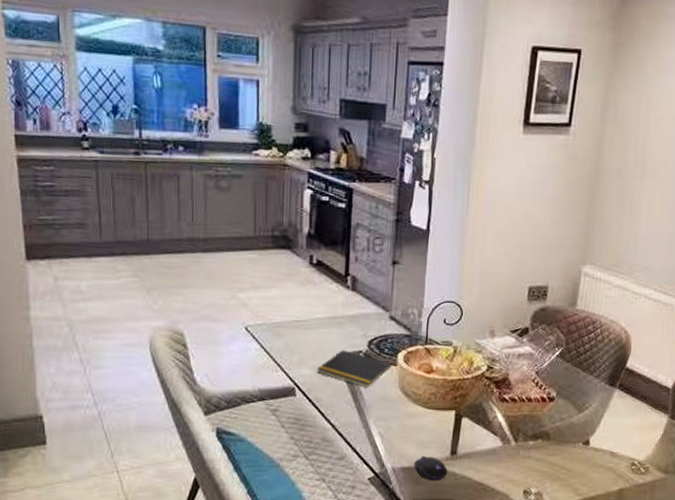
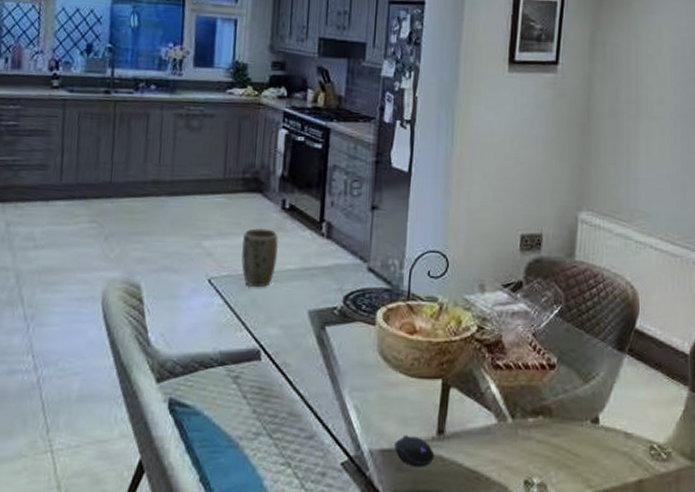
plant pot: none [274,281,308,335] -> present [241,227,279,288]
notepad: present [317,350,392,388] -> none [286,306,370,351]

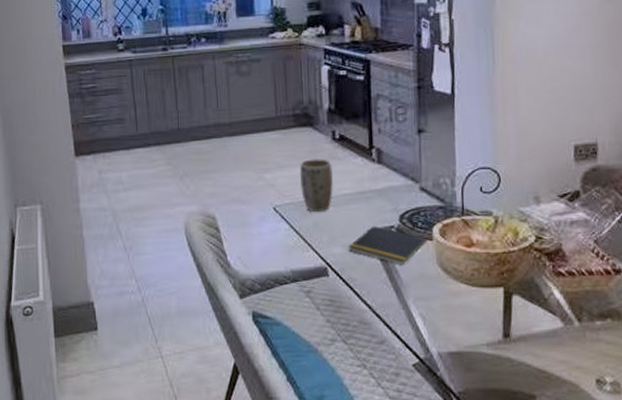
notepad: none [286,306,370,351] -> present [349,226,428,265]
computer mouse: present [394,435,435,468] -> none [462,339,502,368]

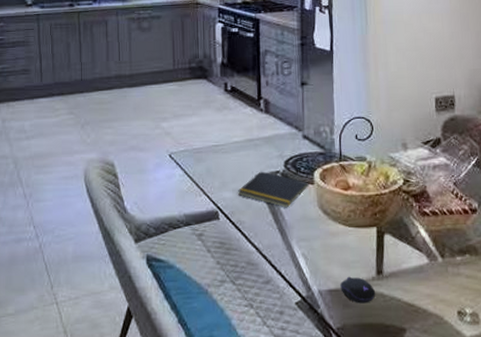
plant pot: present [300,158,334,213] -> none [195,108,225,159]
computer mouse: none [462,339,502,368] -> present [340,276,376,304]

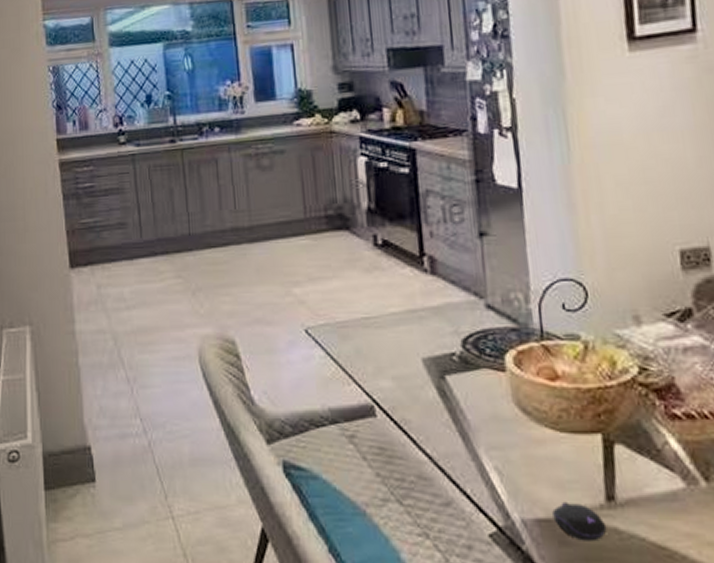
notepad: present [238,171,309,208] -> none [399,352,499,404]

